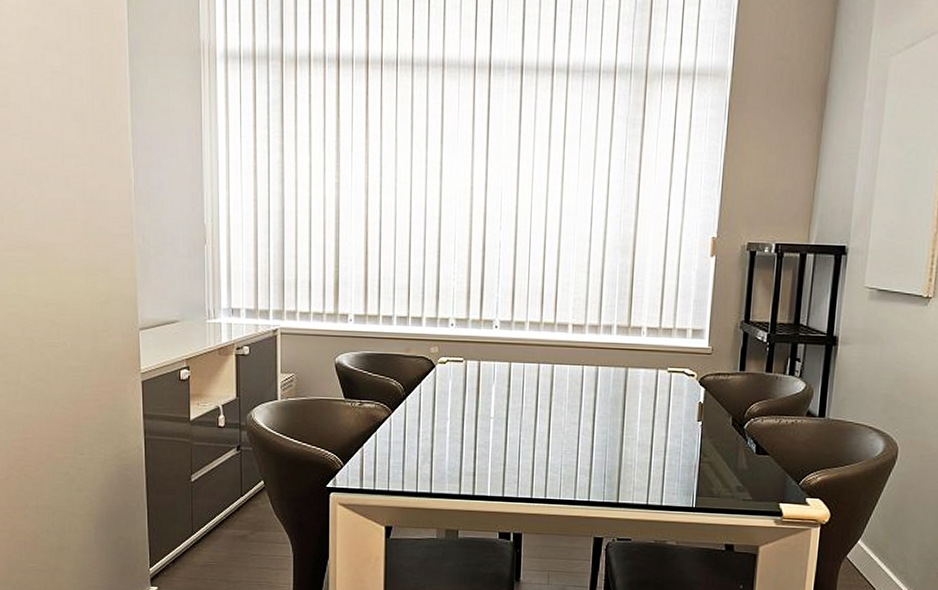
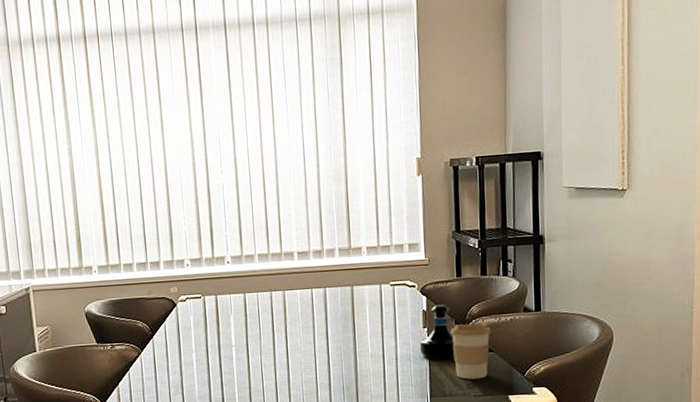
tequila bottle: none [692,398,730,458] -> present [420,304,455,360]
coffee cup: none [726,422,769,483] -> present [450,323,491,380]

